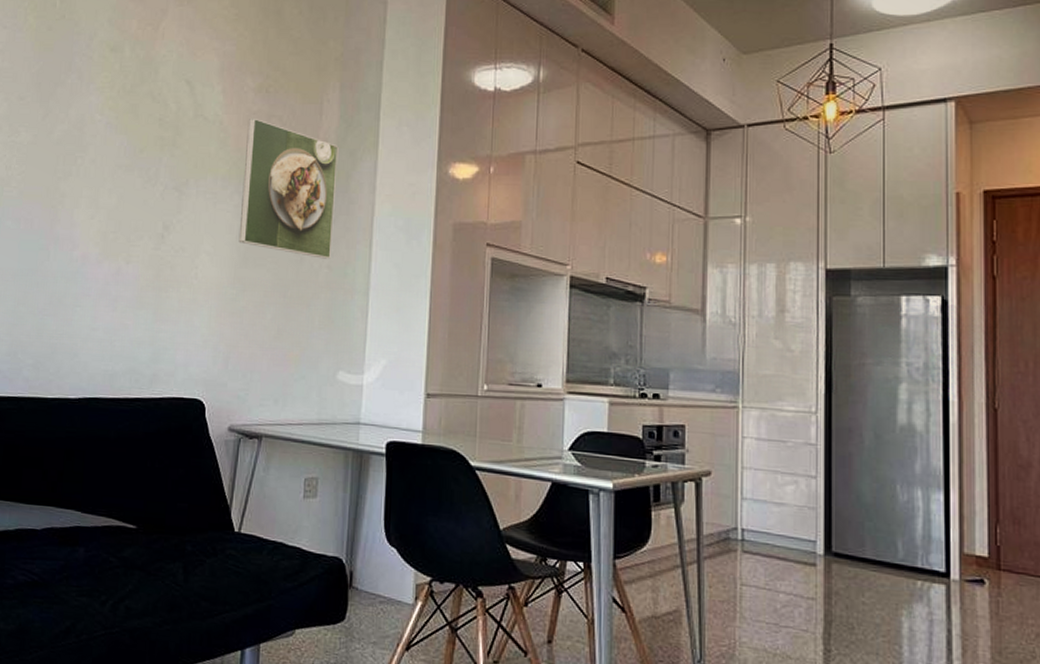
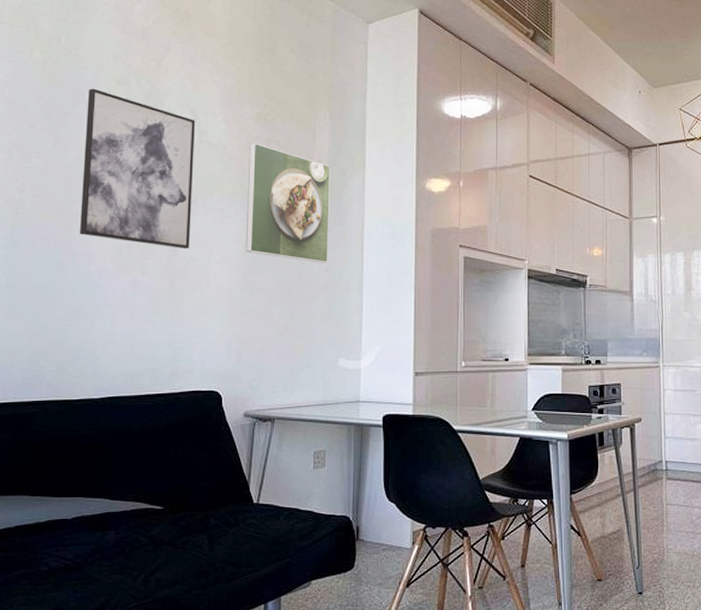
wall art: none [64,56,192,237] -> present [79,88,196,250]

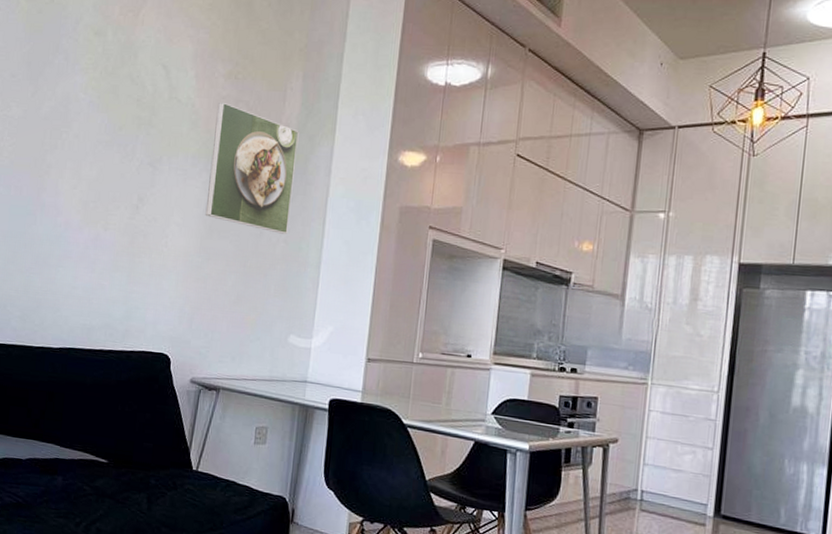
wall art: present [79,88,196,250] -> none [49,39,167,209]

